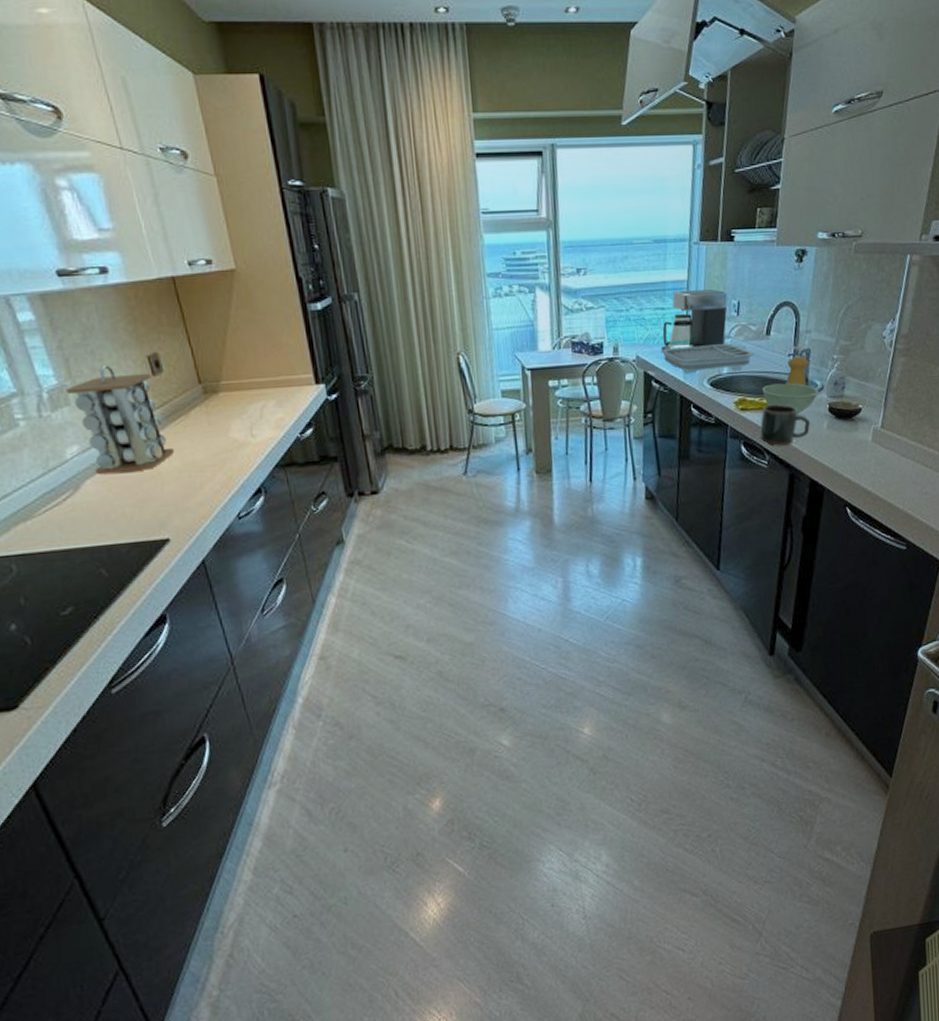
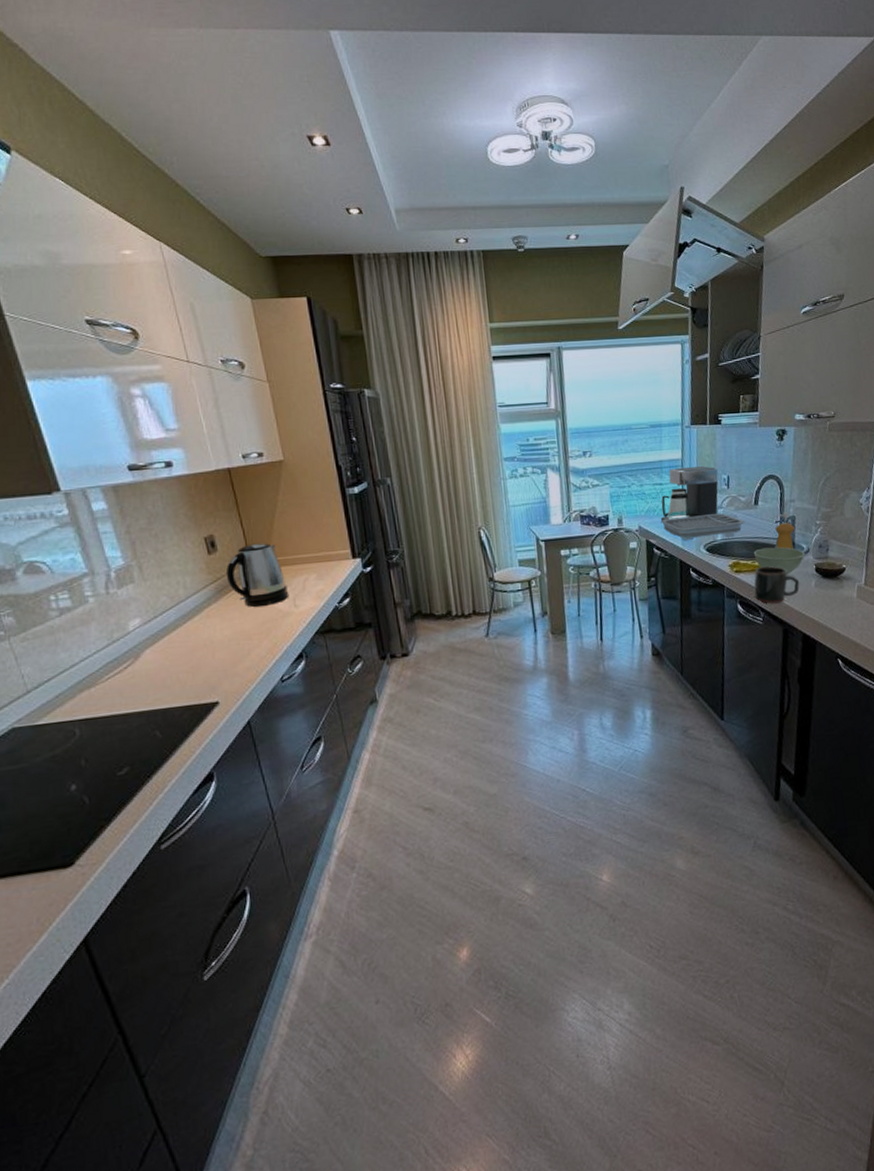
spice rack: present [66,365,174,474] -> none [131,546,225,644]
kettle: none [172,363,245,436] -> present [225,542,289,607]

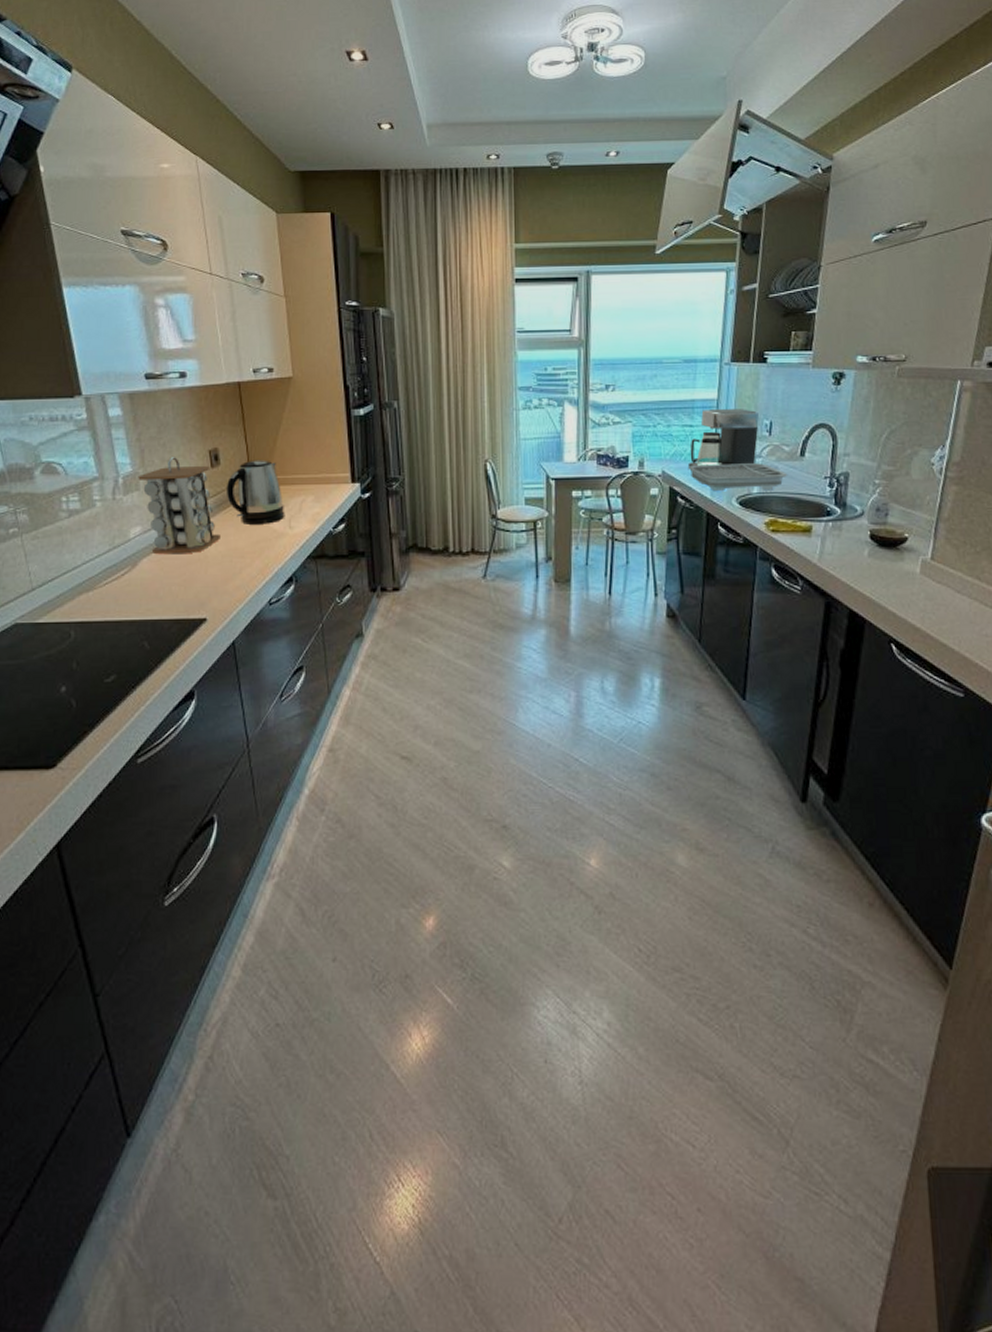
spice rack: none [131,546,225,644] -> present [138,457,220,555]
bowl: present [753,547,805,577] -> none [795,506,858,541]
mug: present [754,566,800,604] -> none [793,527,850,571]
soap dispenser: present [774,511,795,550] -> none [821,466,847,512]

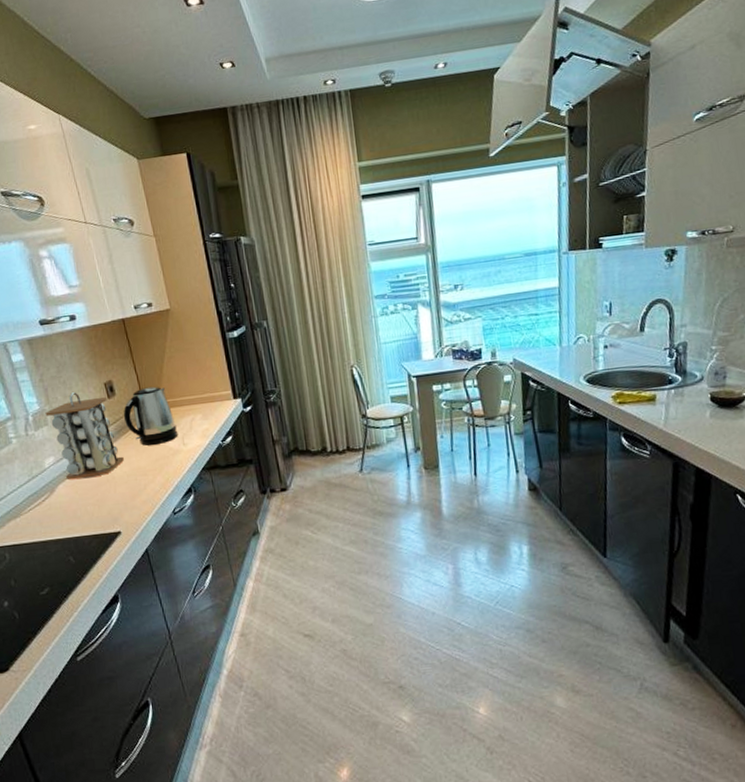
dish rack: present [687,463,787,492] -> none [536,342,629,373]
coffee maker: present [689,409,760,470] -> none [537,293,600,356]

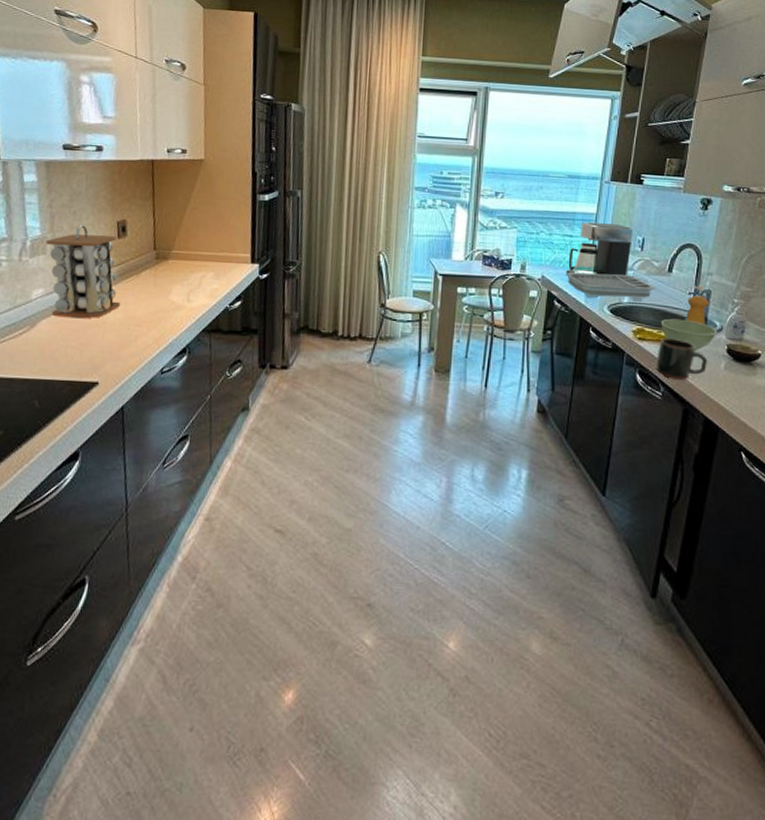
kettle: present [123,386,178,446] -> none [129,234,185,296]
dish rack: none [536,342,629,373] -> present [565,272,655,302]
coffee maker: none [537,293,600,356] -> present [567,222,634,277]
bowl: none [639,375,698,407] -> present [660,318,717,353]
mug: none [640,396,693,436] -> present [656,337,708,380]
soap dispenser: none [663,337,686,379] -> present [685,284,709,326]

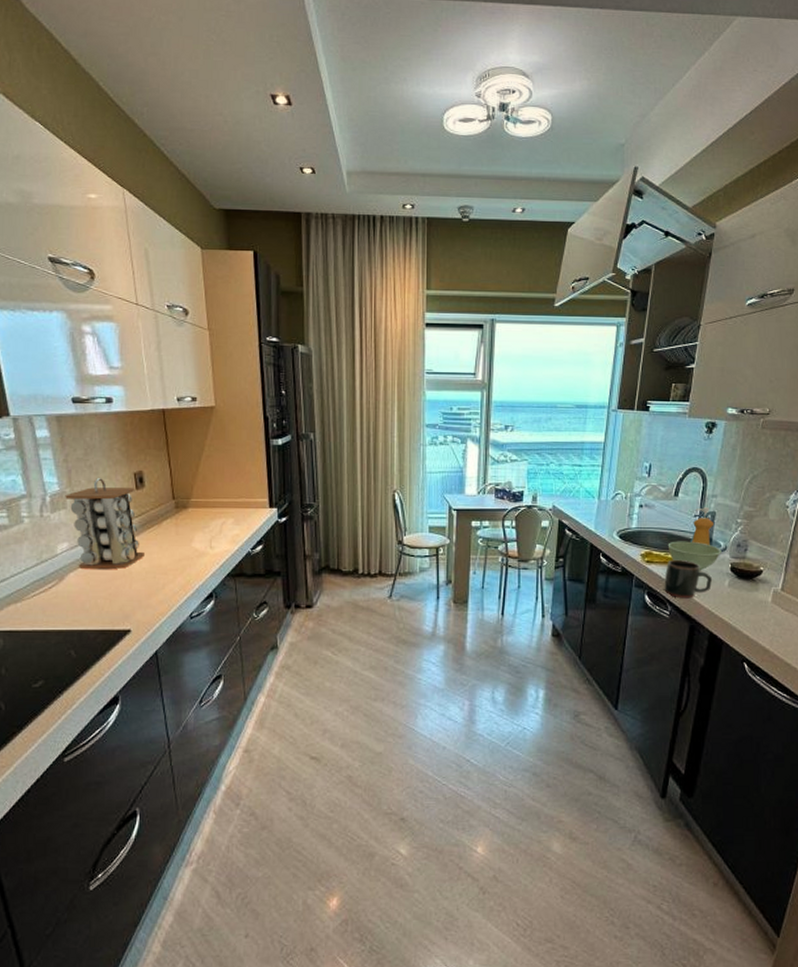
dish rack: present [565,272,655,302] -> none [575,501,662,526]
coffee maker: present [567,222,634,277] -> none [577,451,641,506]

